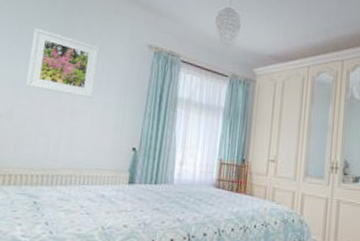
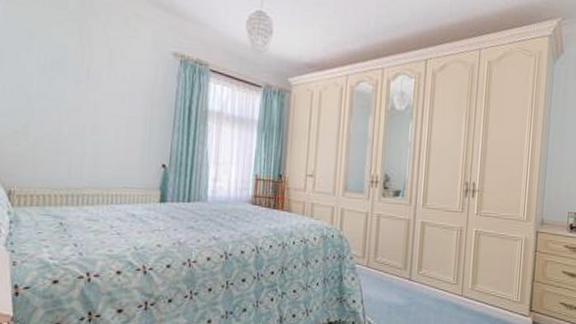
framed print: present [25,29,100,98] -> none [40,35,120,112]

